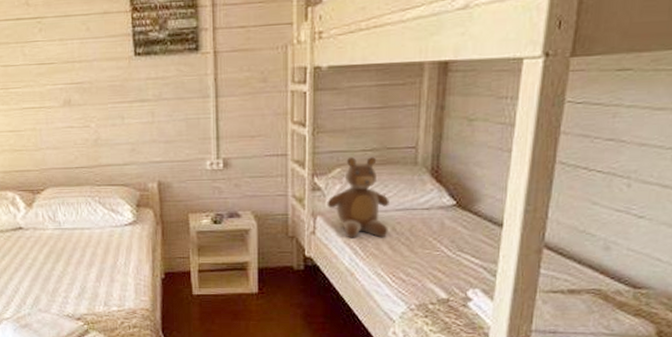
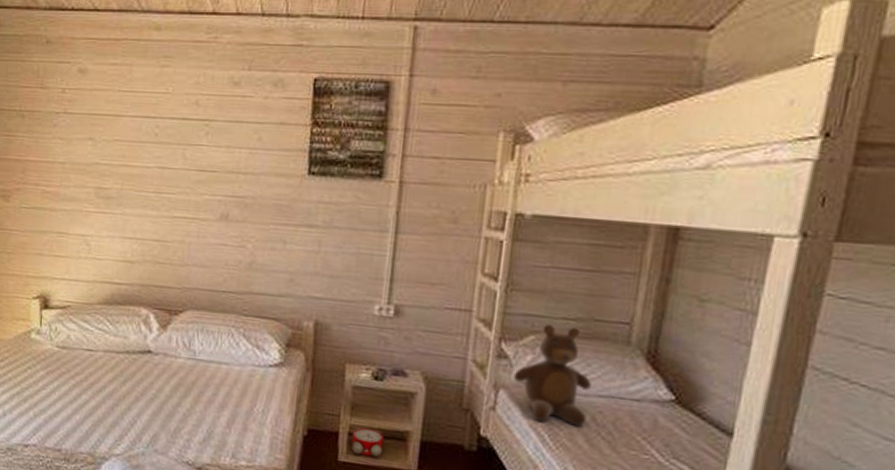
alarm clock: none [201,265,228,287] -> present [350,427,384,458]

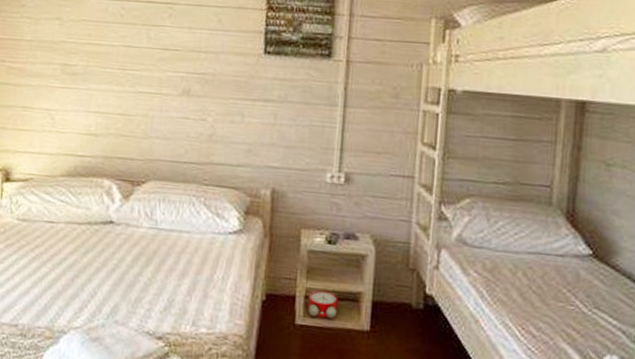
teddy bear: present [513,325,591,427] -> none [453,189,521,282]

